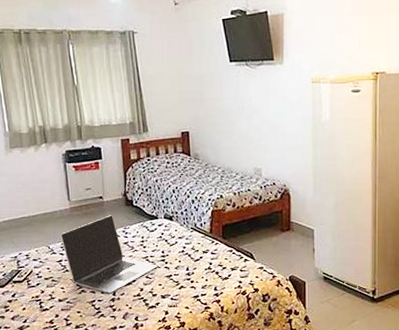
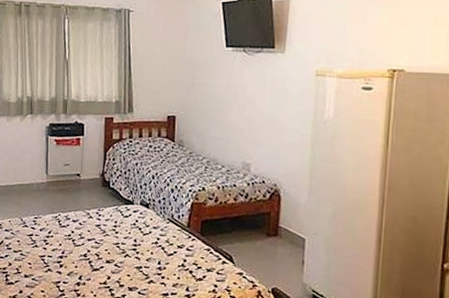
laptop: present [60,215,158,294] -> none [34,194,128,277]

